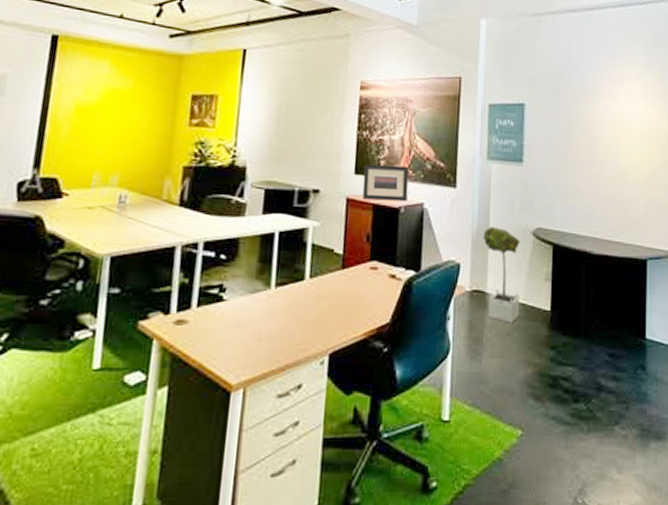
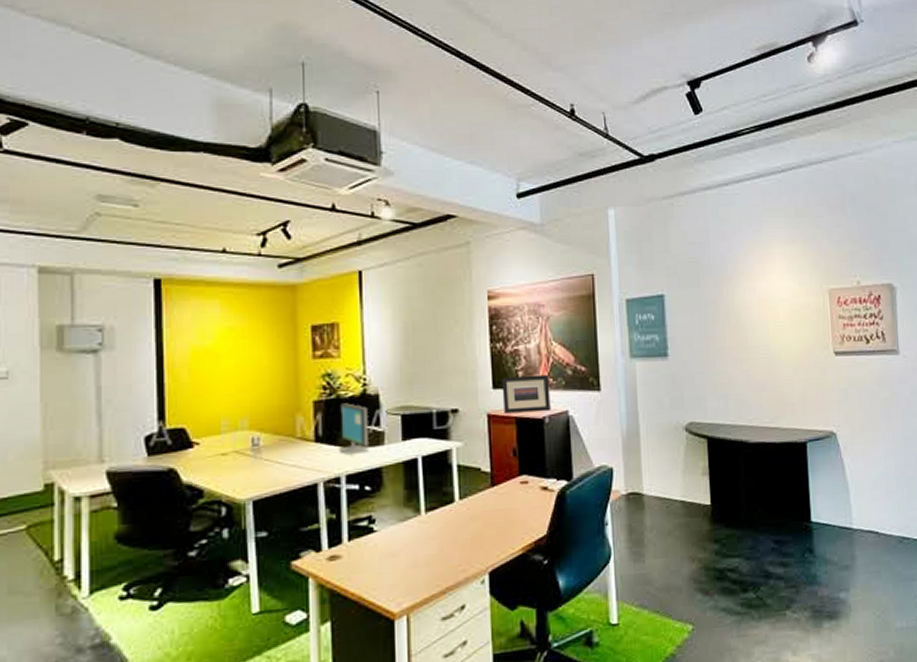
computer monitor: none [199,171,234,223] -> present [338,403,368,456]
potted tree: present [483,226,520,323] -> none [633,426,680,522]

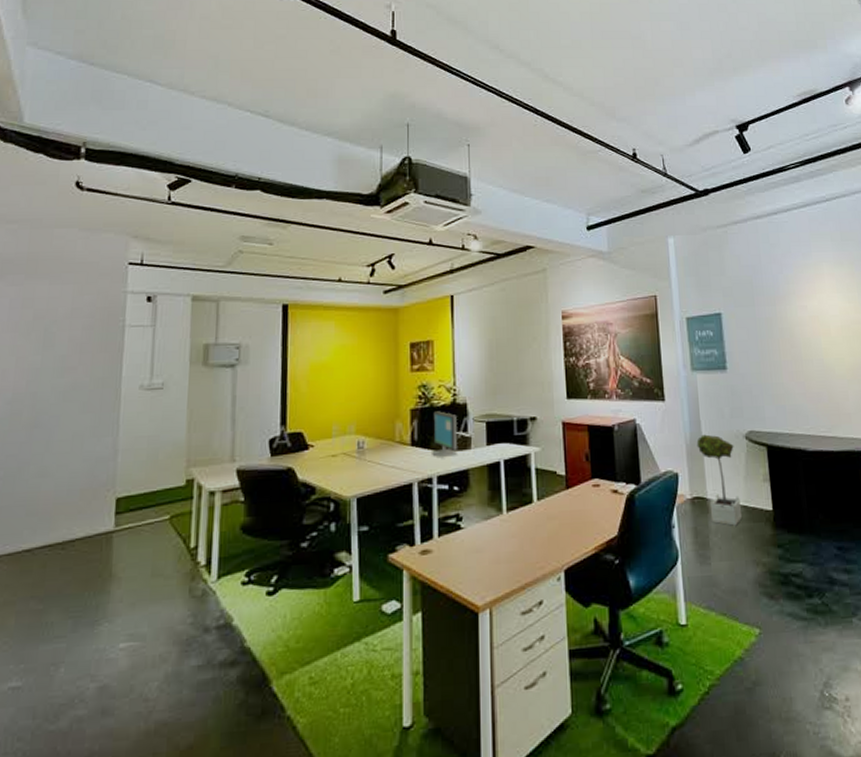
picture frame: present [501,374,551,414] -> none [575,386,620,422]
potted tree: none [633,426,680,522] -> present [696,434,743,526]

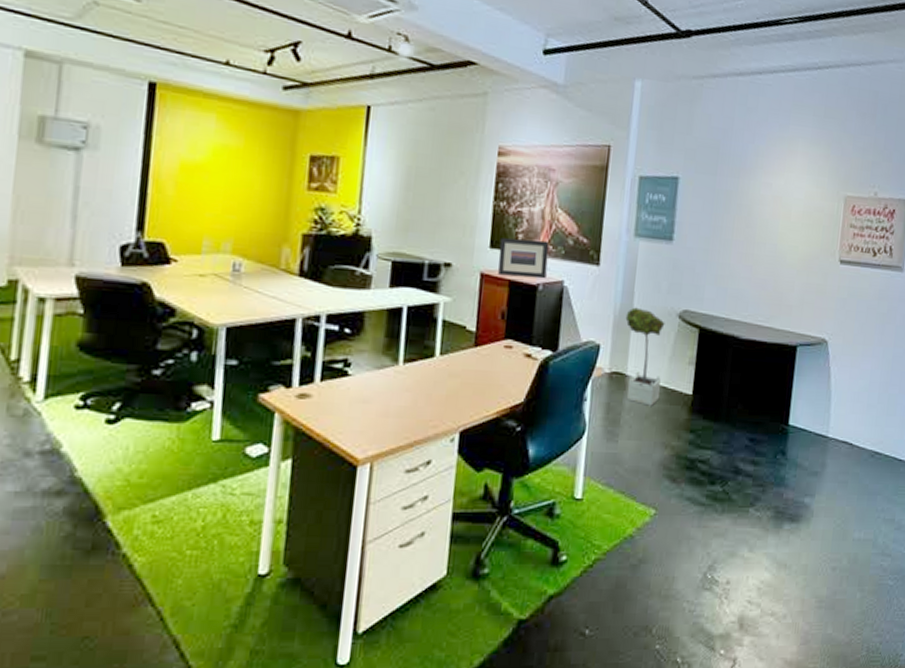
computer monitor: present [430,411,457,459] -> none [321,240,358,295]
picture frame: none [575,386,620,422] -> present [498,238,548,279]

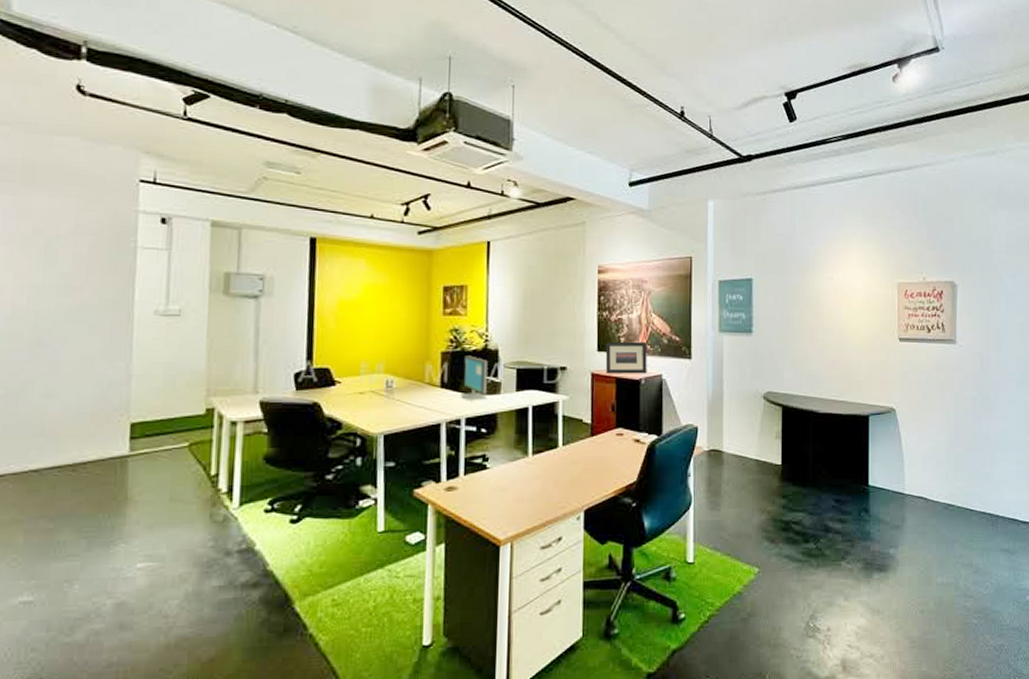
computer monitor: none [321,240,358,295] -> present [460,355,488,401]
potted tree: present [625,307,665,406] -> none [717,392,754,477]

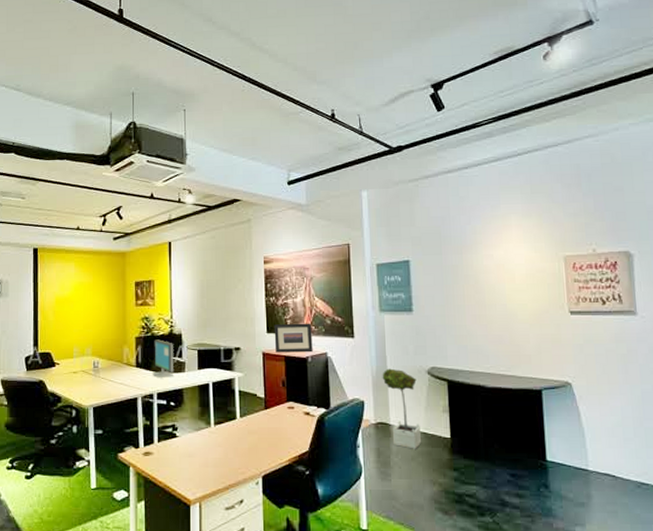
potted tree: none [717,392,754,477] -> present [382,368,422,449]

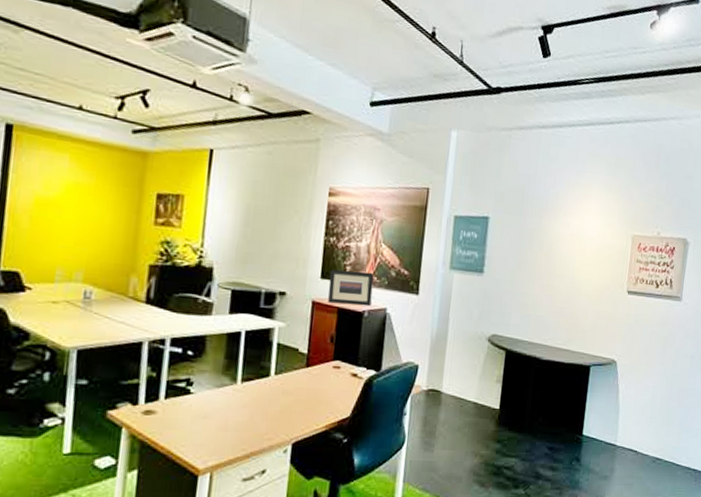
computer monitor: present [152,339,173,379] -> none [166,271,200,321]
potted tree: present [382,368,422,449] -> none [441,332,476,419]

